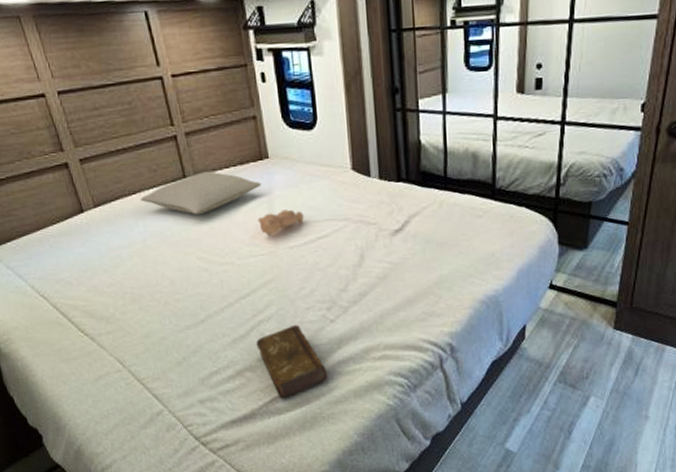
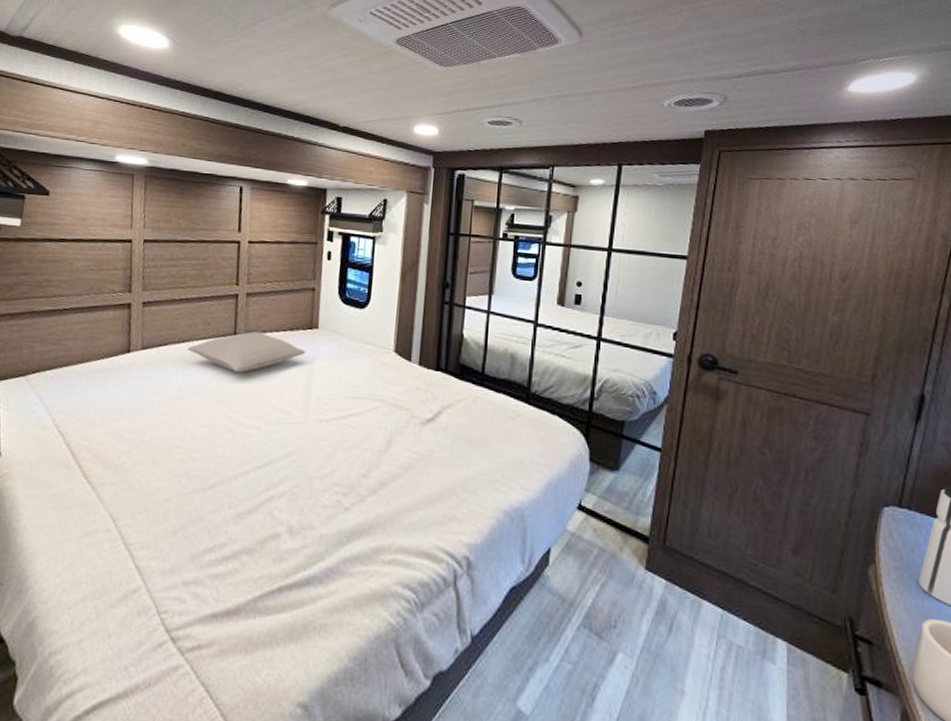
book: present [256,324,328,399] -> none [261,506,330,596]
teddy bear: present [257,209,304,237] -> none [293,380,340,406]

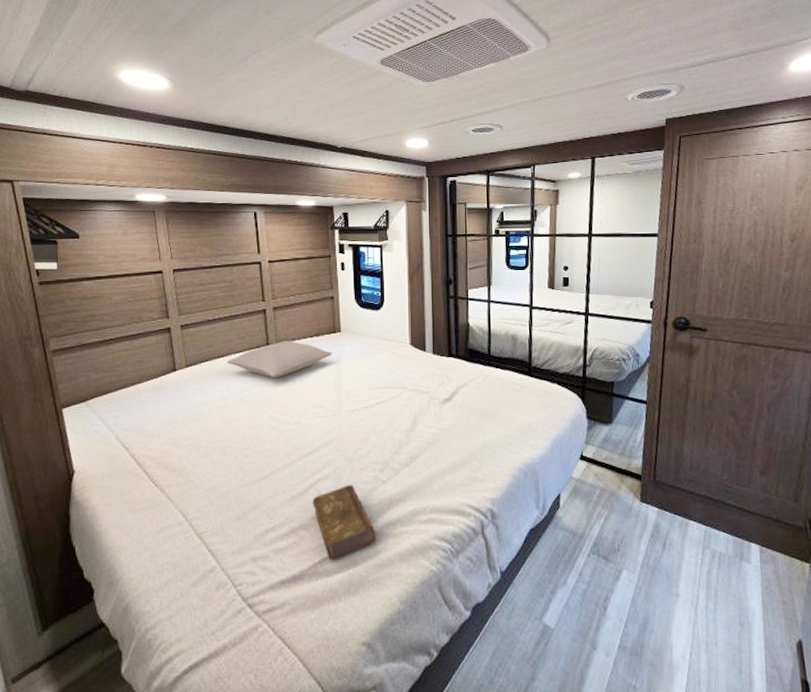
book: none [261,506,330,596] -> present [312,484,376,560]

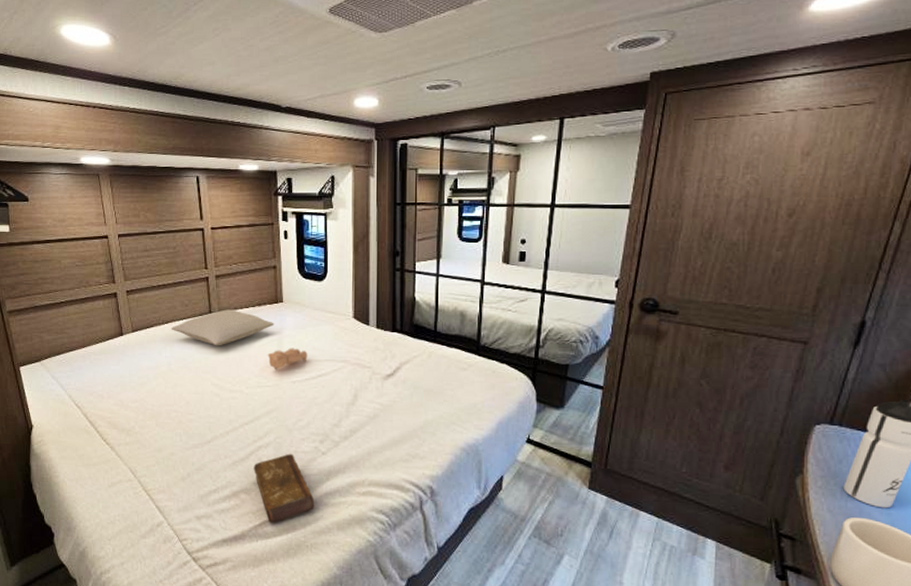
teddy bear: none [325,376,366,400] -> present [267,348,308,370]

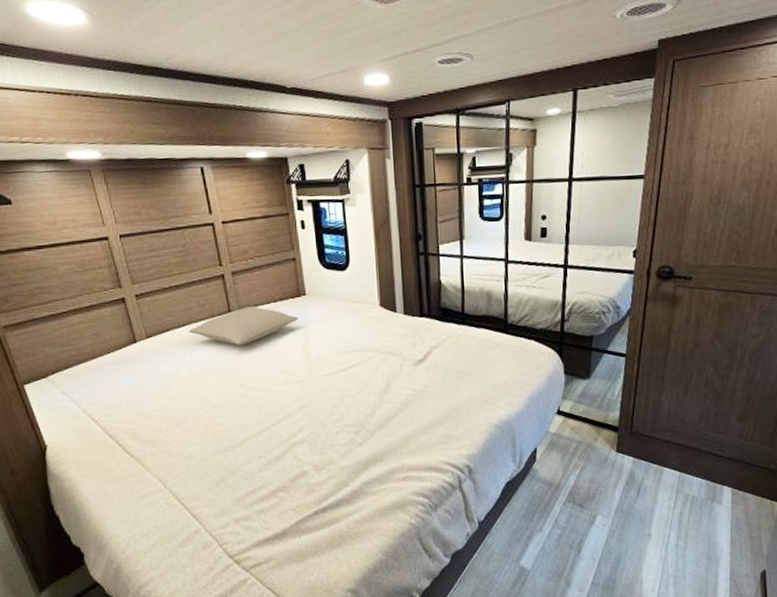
book: present [253,453,315,523] -> none [289,447,356,518]
teddy bear: present [267,348,308,370] -> none [294,341,336,366]

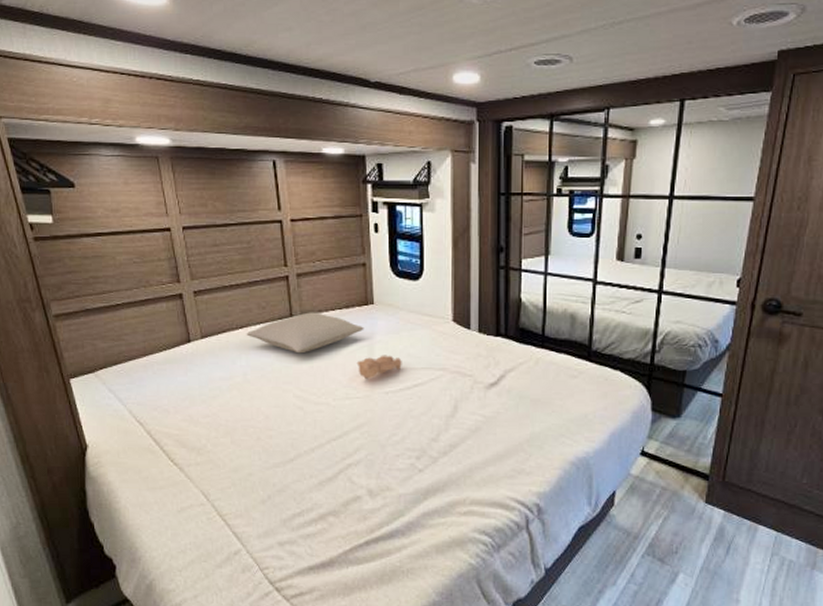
teddy bear: none [294,341,336,366] -> present [356,355,402,380]

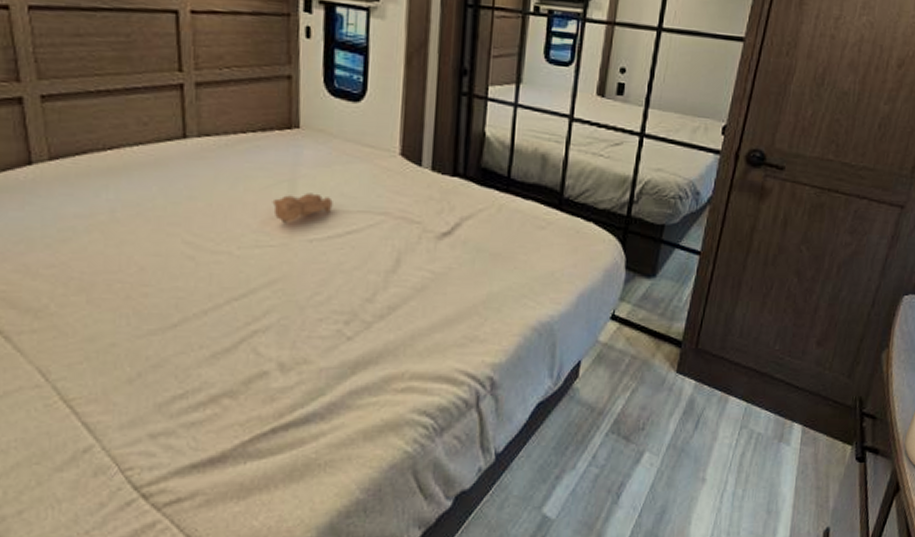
pillow: present [246,312,364,354] -> none [117,133,285,187]

